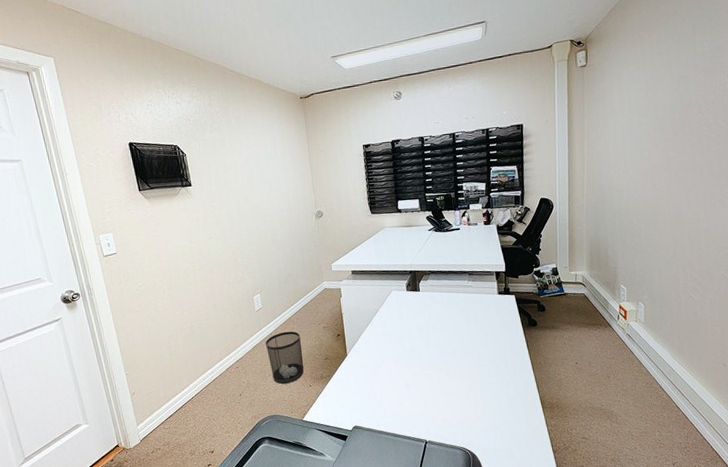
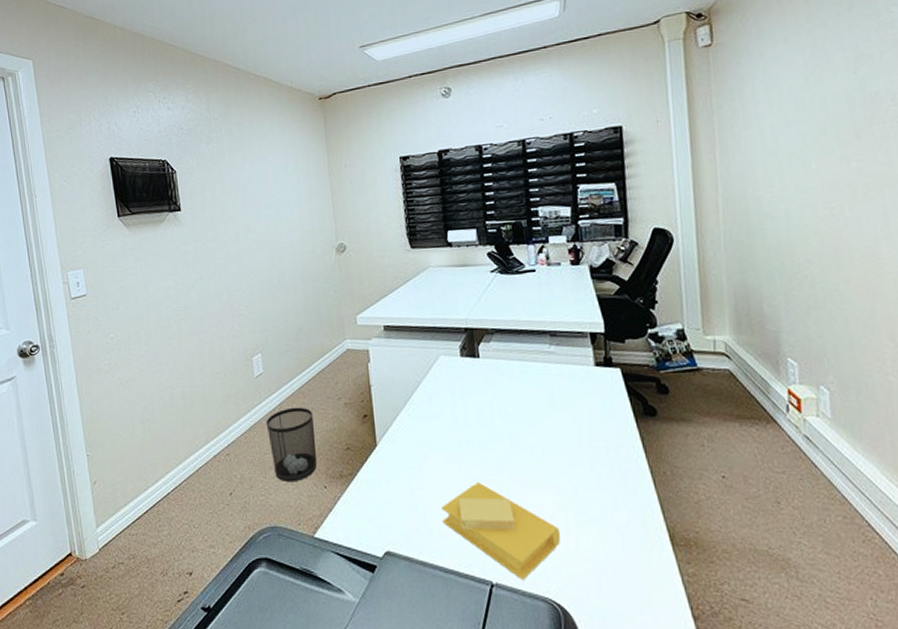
sticky notes: none [393,376,472,437] -> present [442,482,561,580]

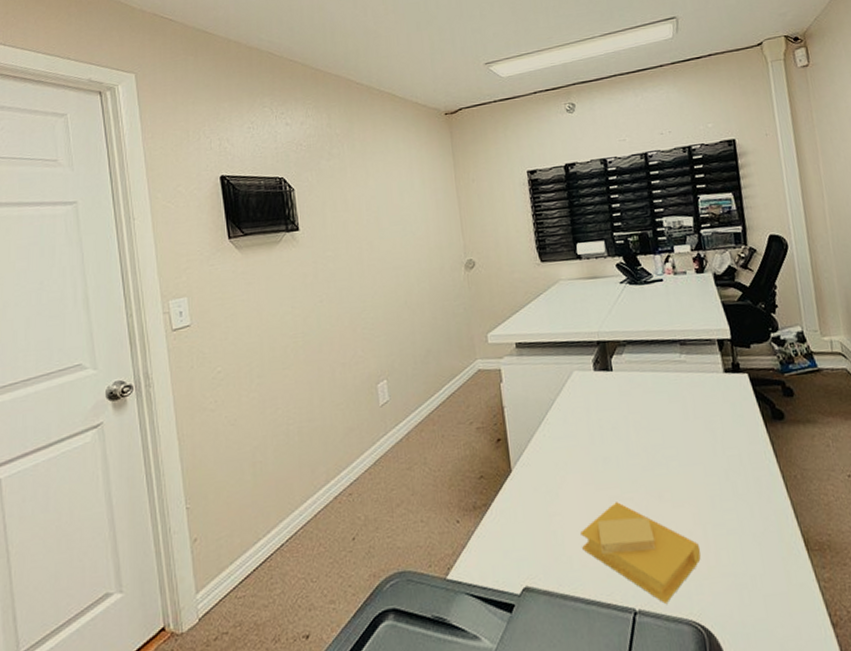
waste bin: present [266,407,317,483] -> none [392,435,449,520]

